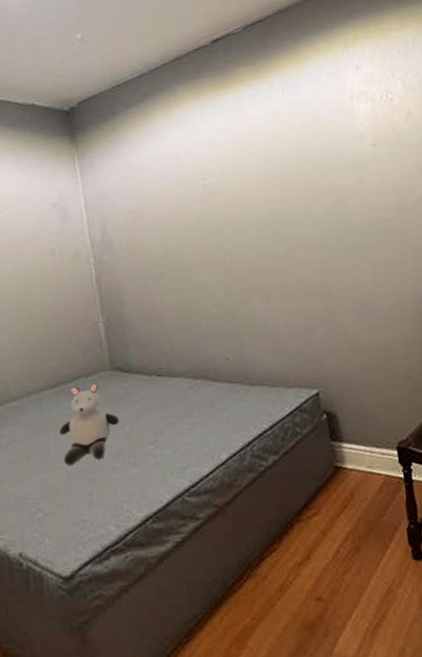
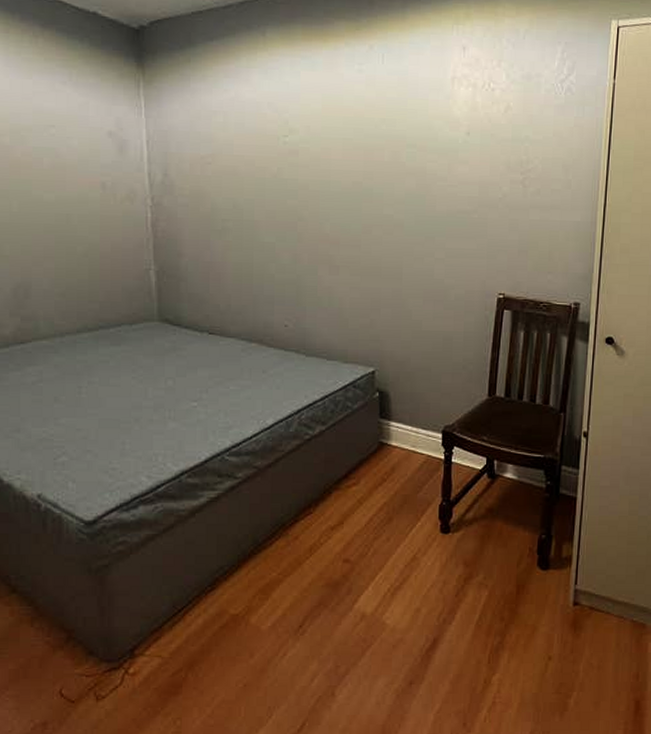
stuffed animal: present [58,382,120,466] -> none [93,331,163,413]

